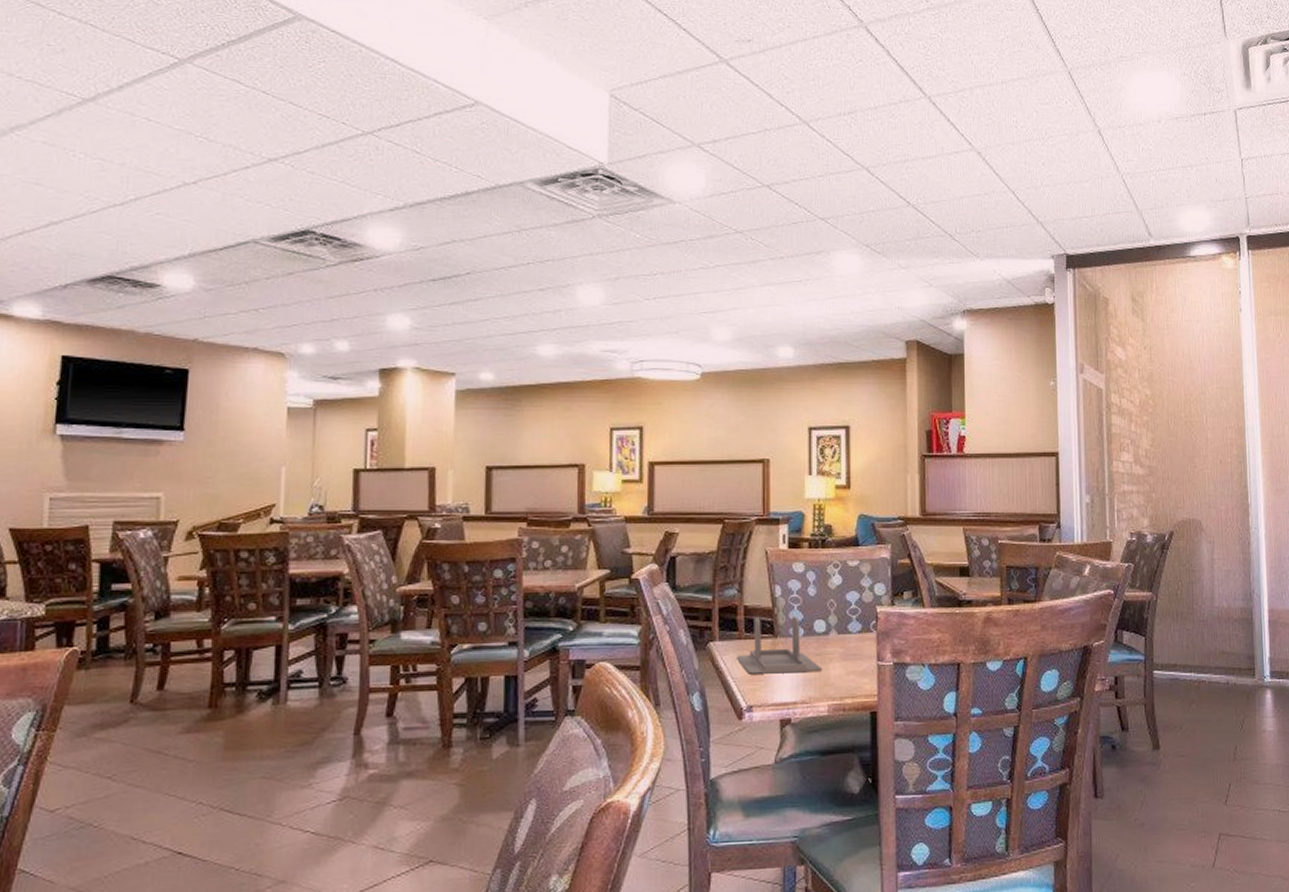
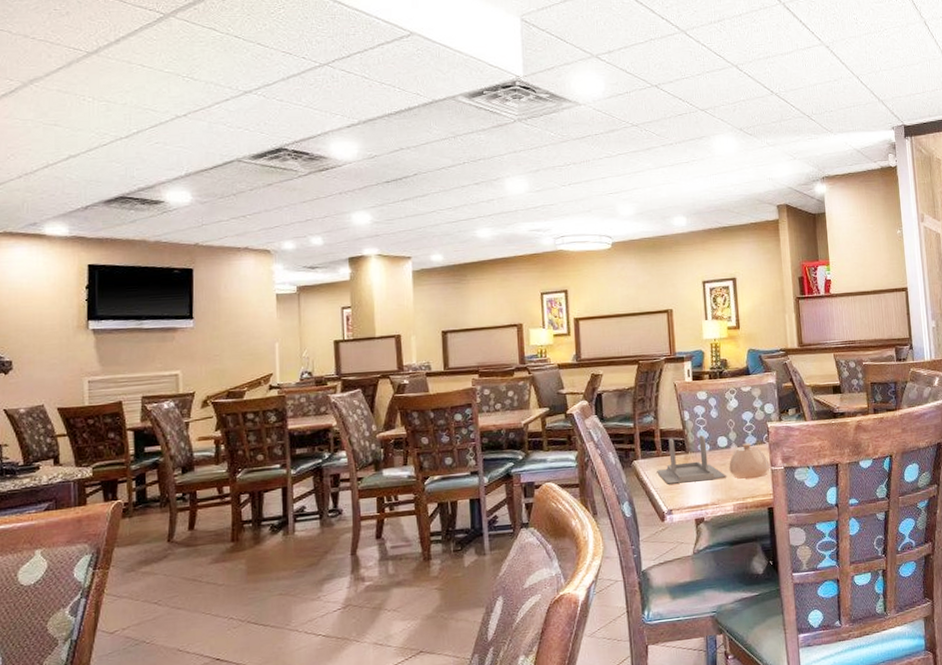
sugar bowl: none [826,630,875,673] -> present [729,442,769,479]

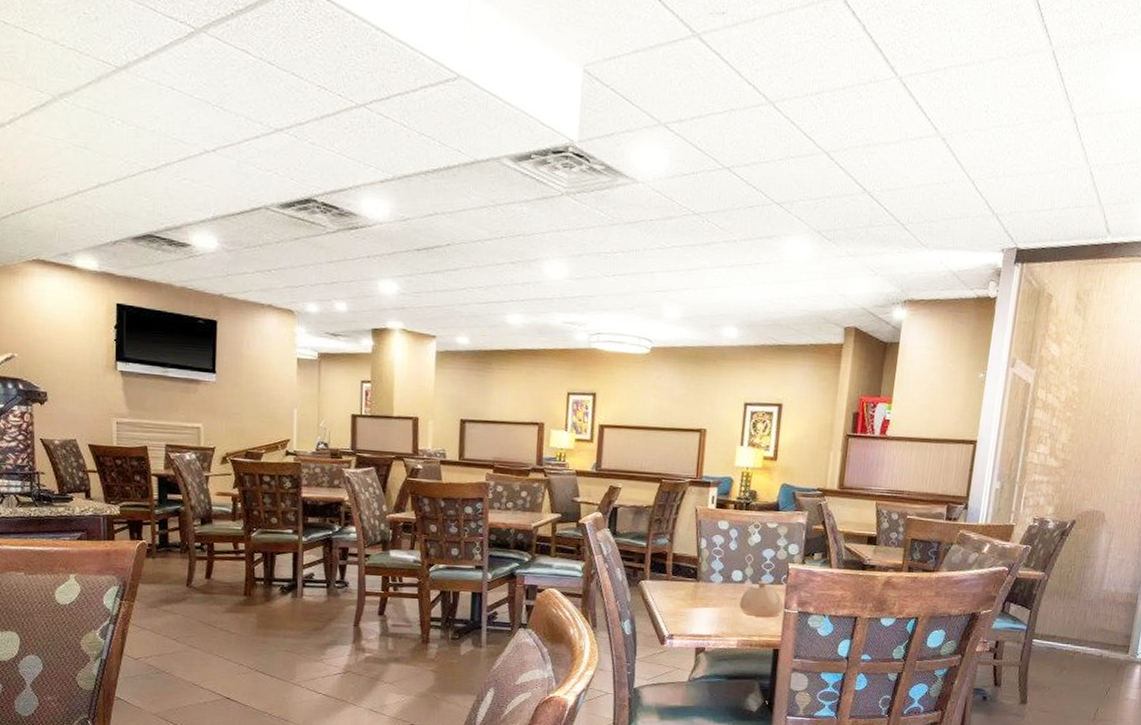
napkin holder: present [657,435,726,485] -> none [663,564,735,612]

